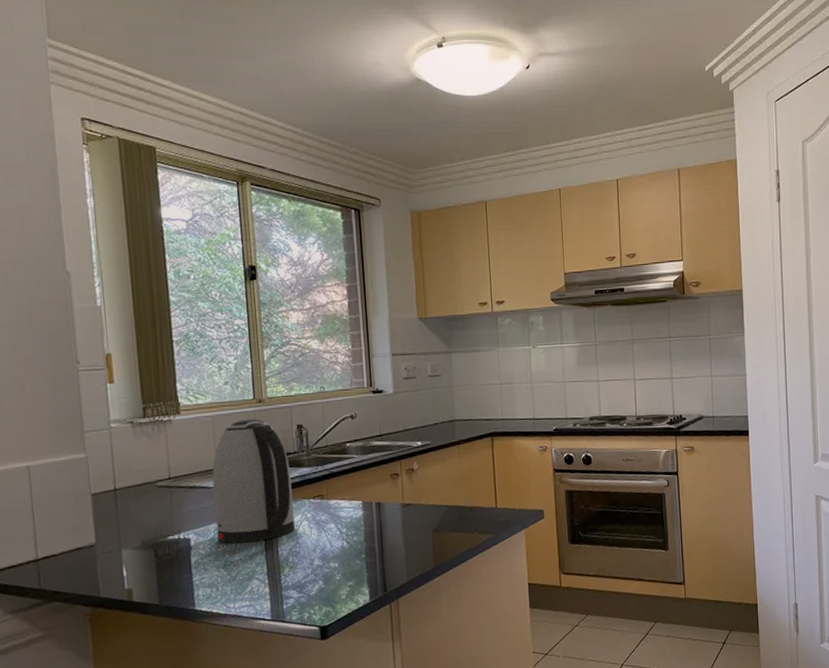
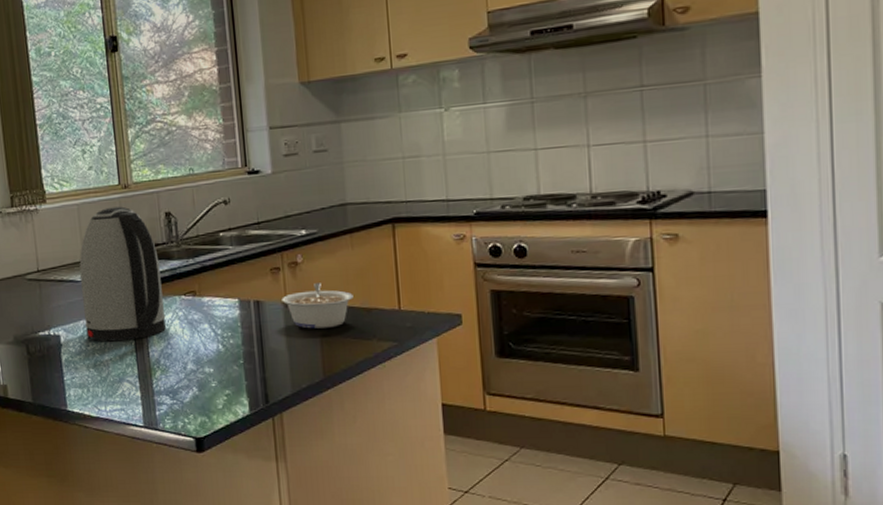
legume: none [400,486,460,526] -> present [282,283,353,329]

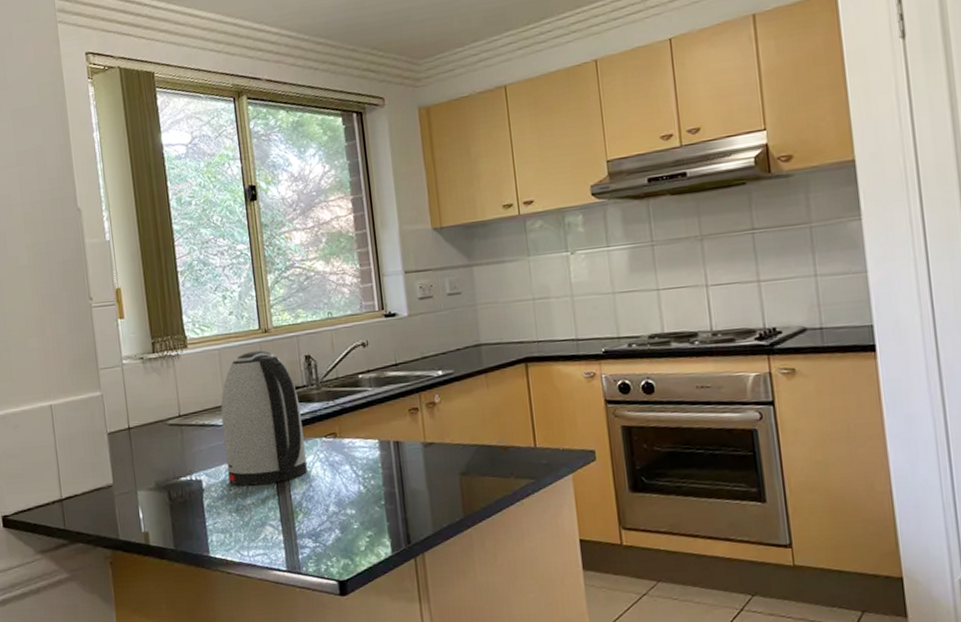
legume: present [282,283,353,329] -> none [420,422,490,468]

